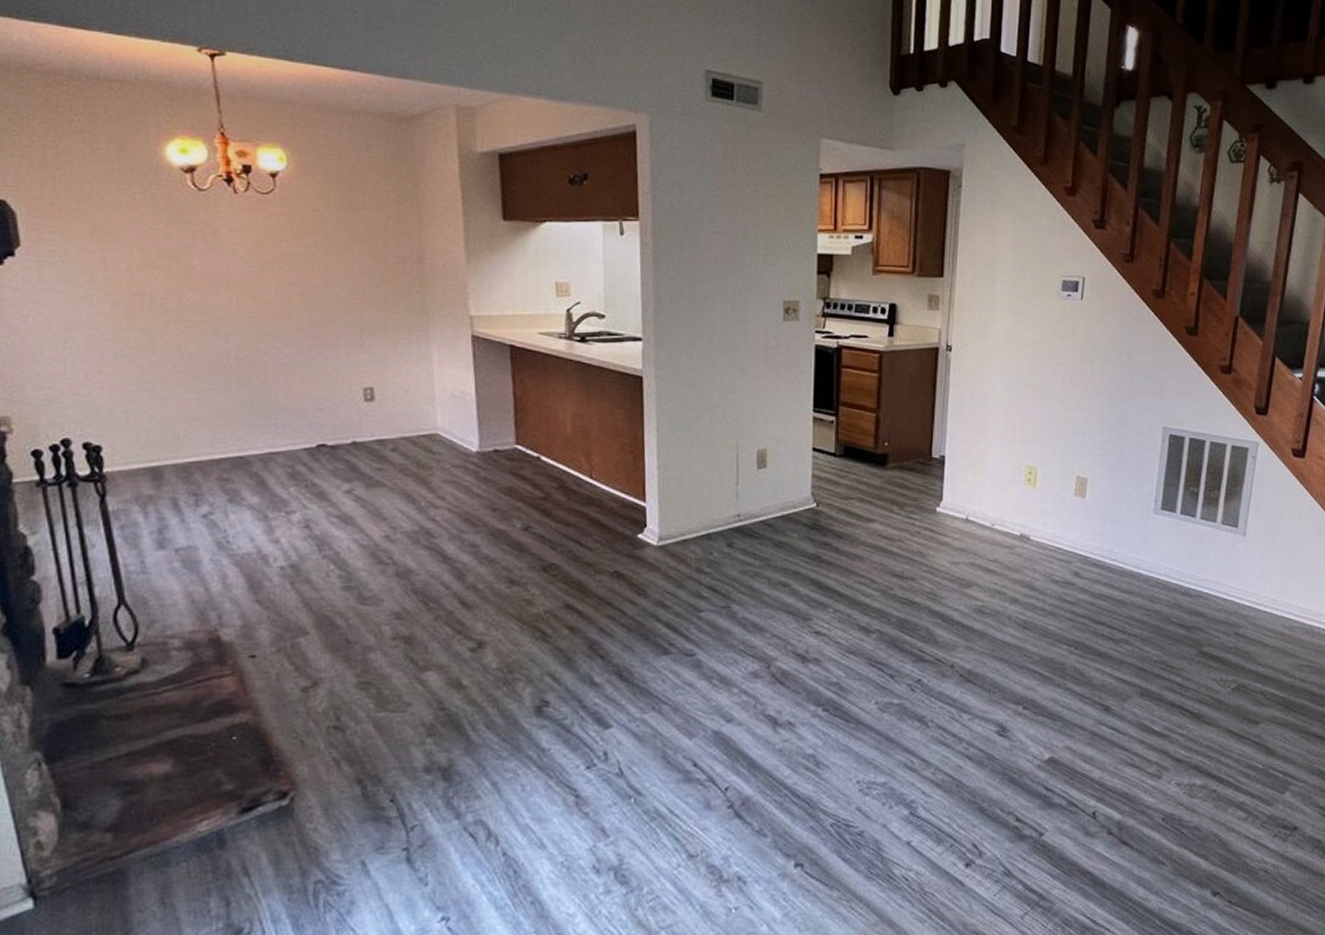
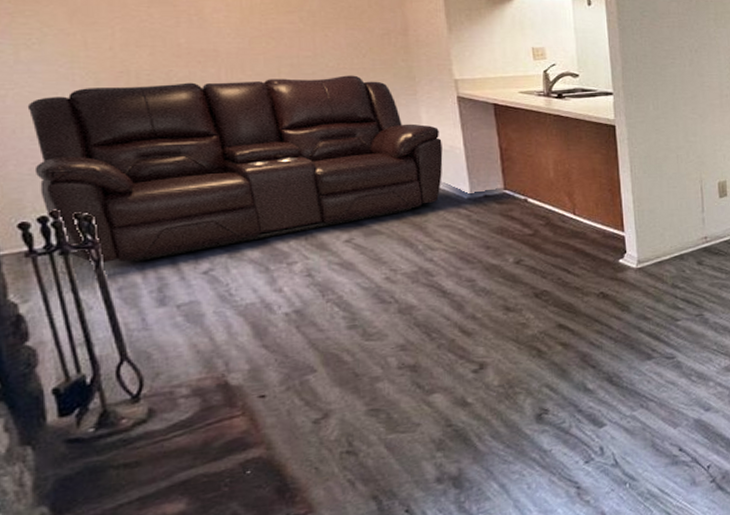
sofa: none [47,306,453,500] -> present [27,75,443,264]

